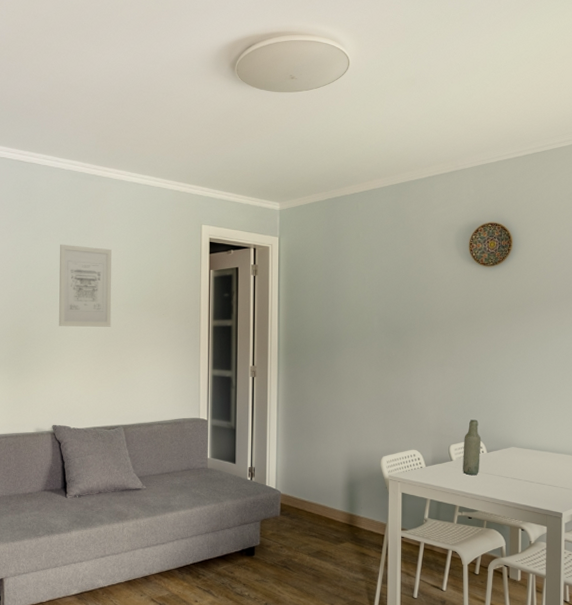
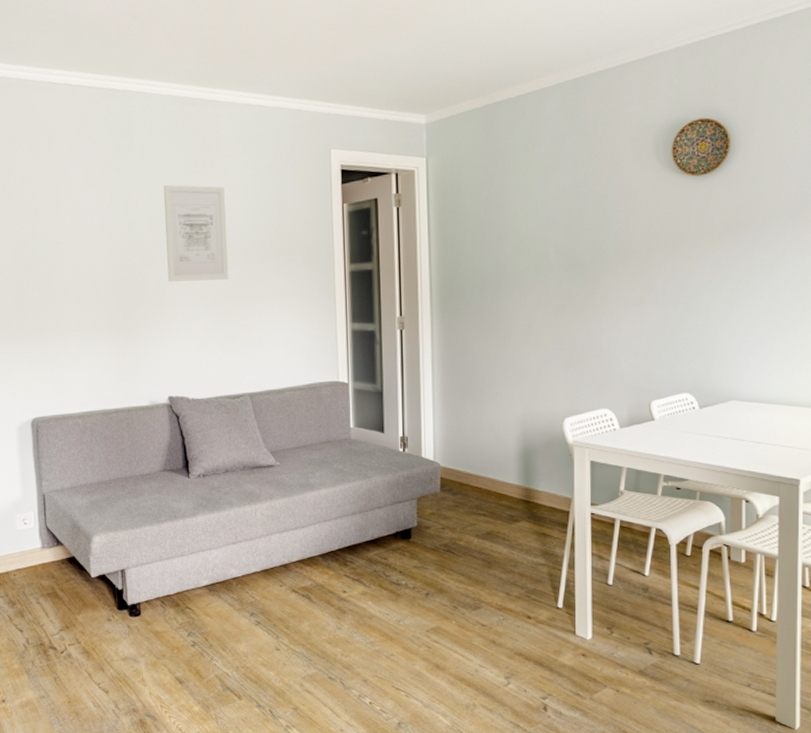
bottle: present [463,419,481,475] -> none [668,368,692,436]

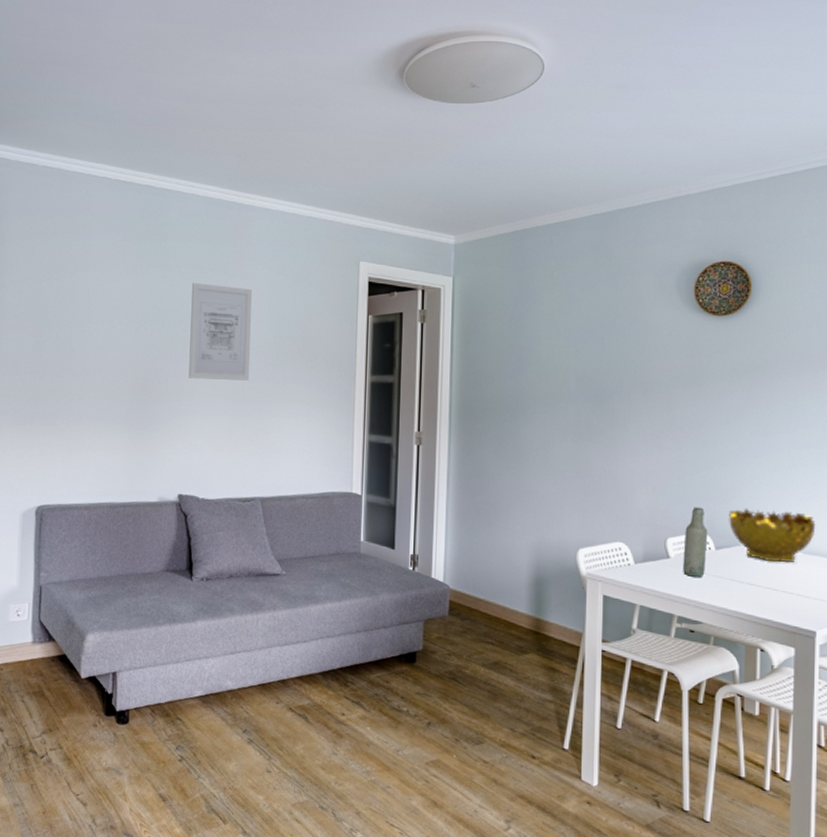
bottle: none [668,368,692,436] -> present [683,507,708,577]
decorative bowl: none [711,365,799,415] -> present [728,508,816,562]

